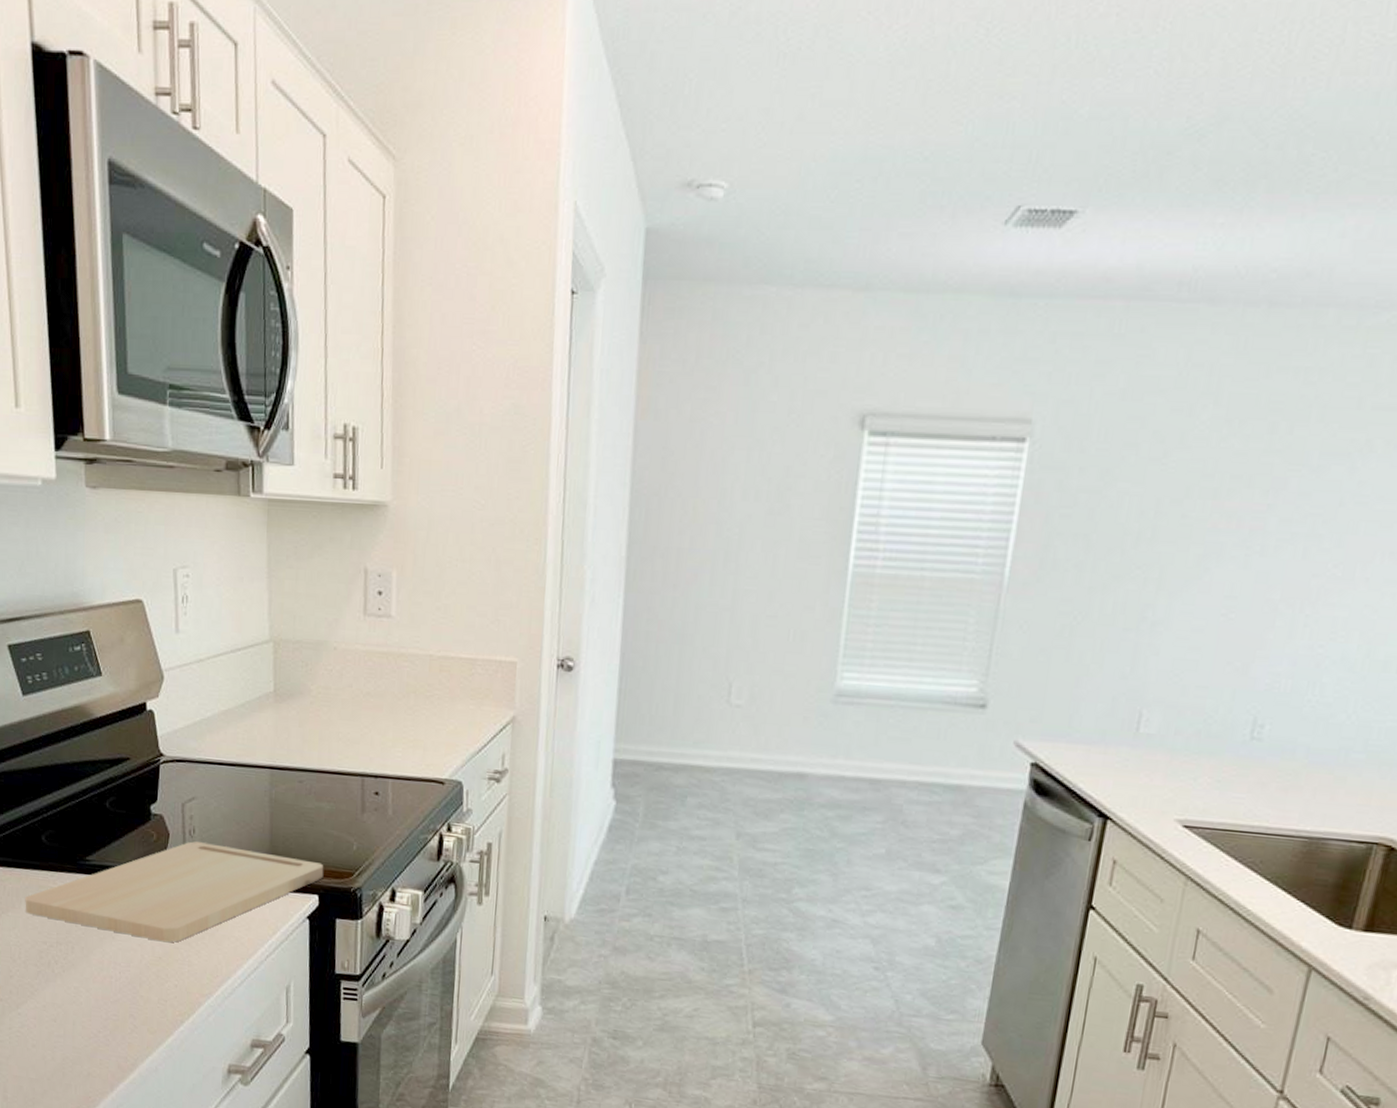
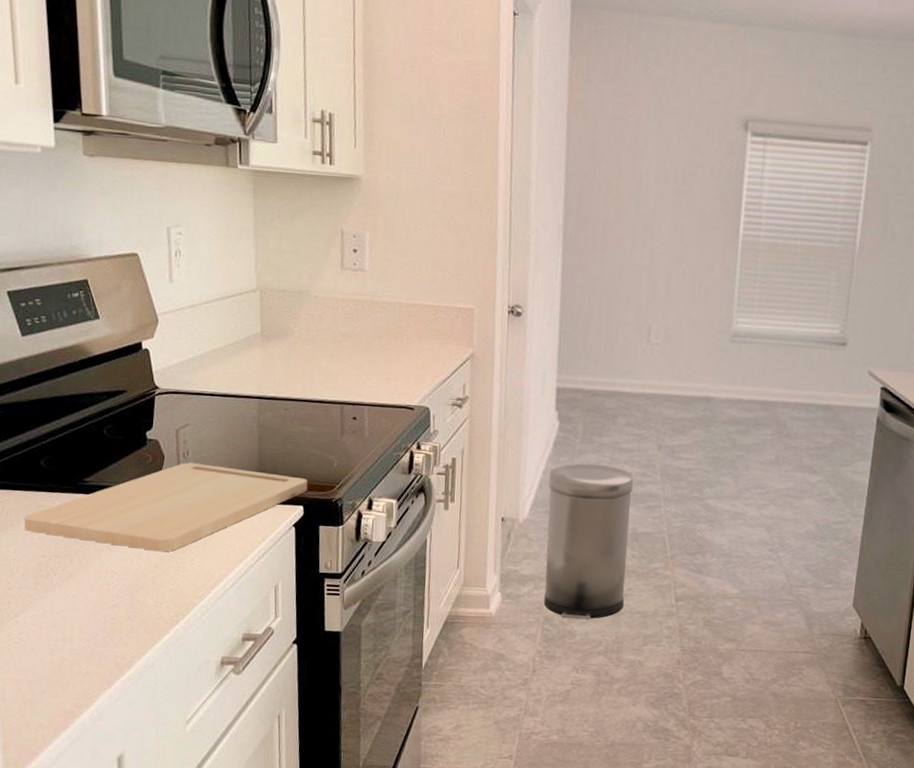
pedal bin: none [592,853,705,1045] -> present [544,463,633,620]

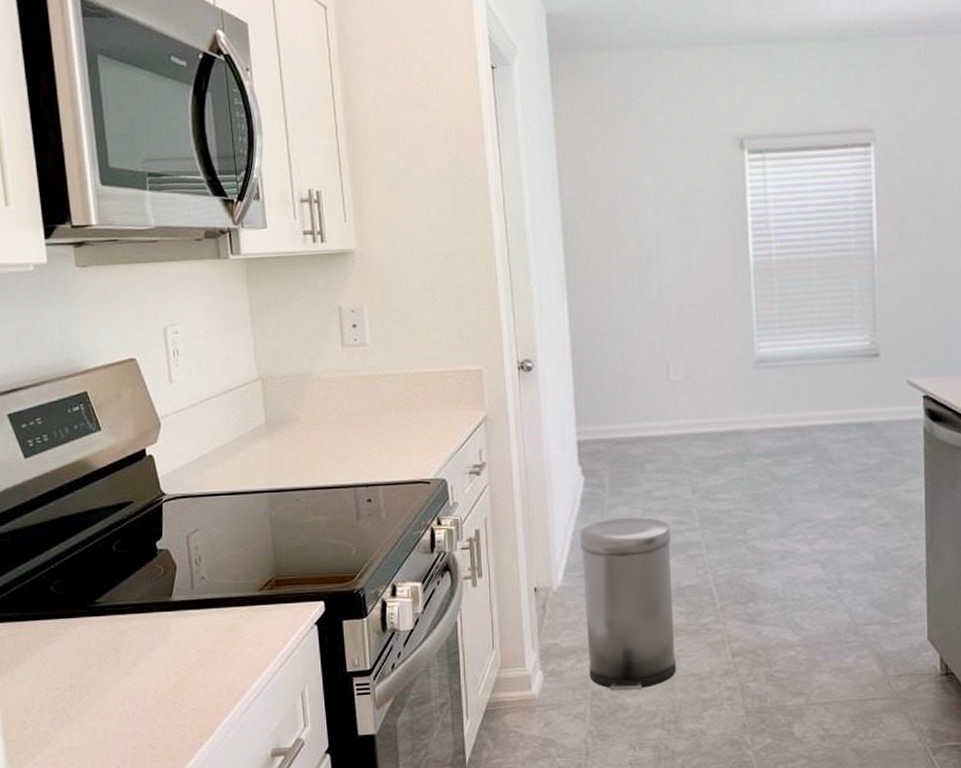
cutting board: present [24,462,308,552] -> none [36,569,327,669]

